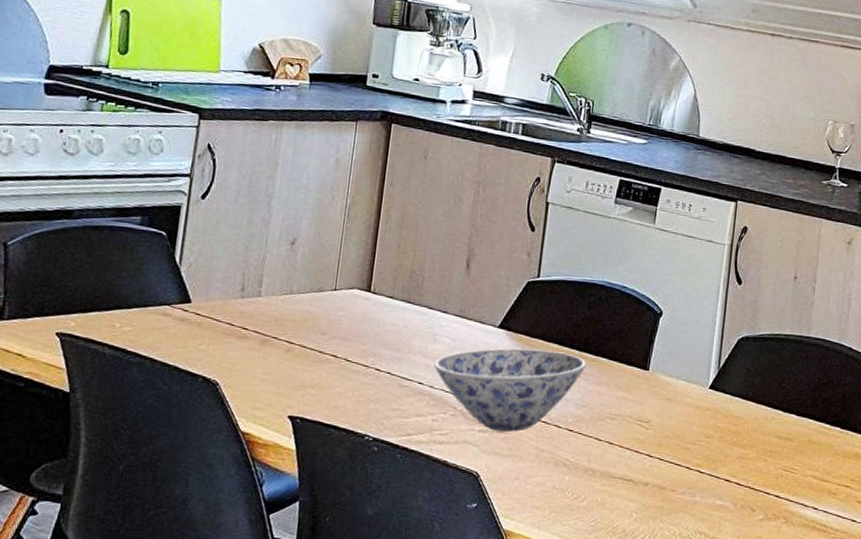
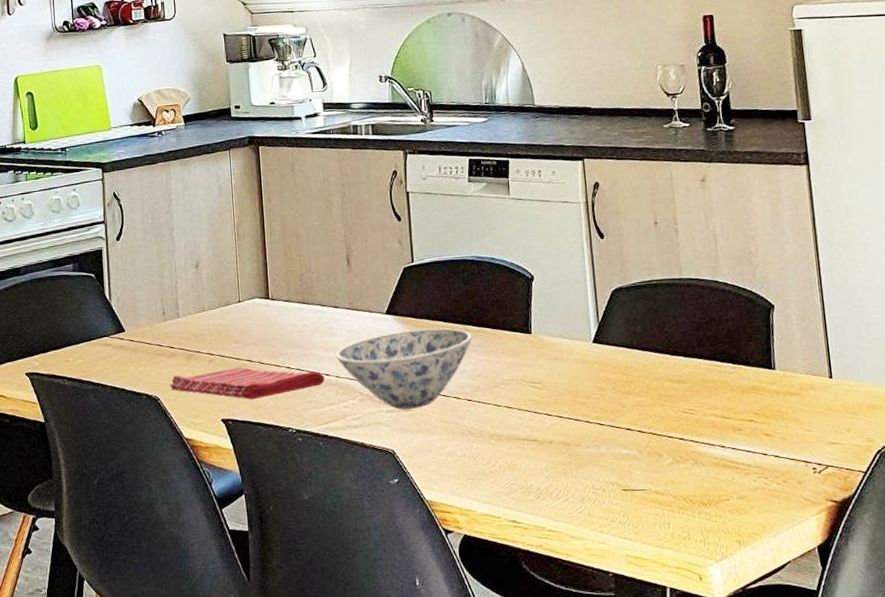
dish towel: none [234,361,417,399] -> present [170,367,325,400]

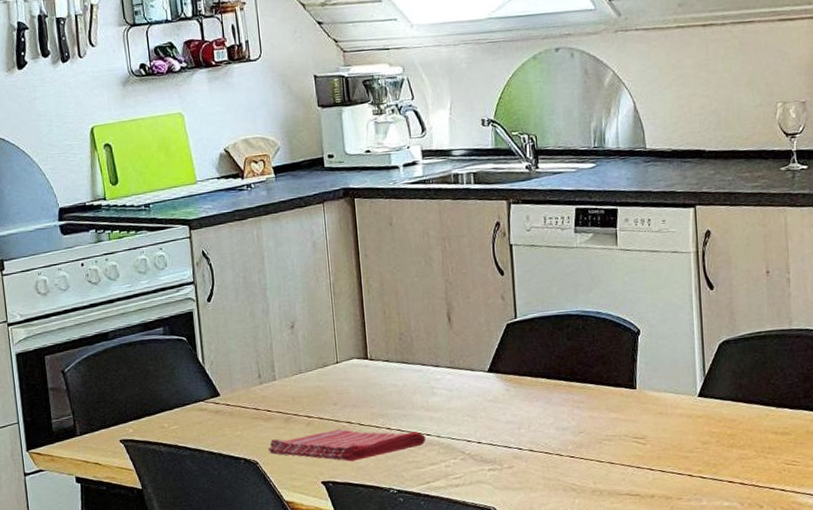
bowl: present [336,328,472,410] -> none [437,385,575,468]

